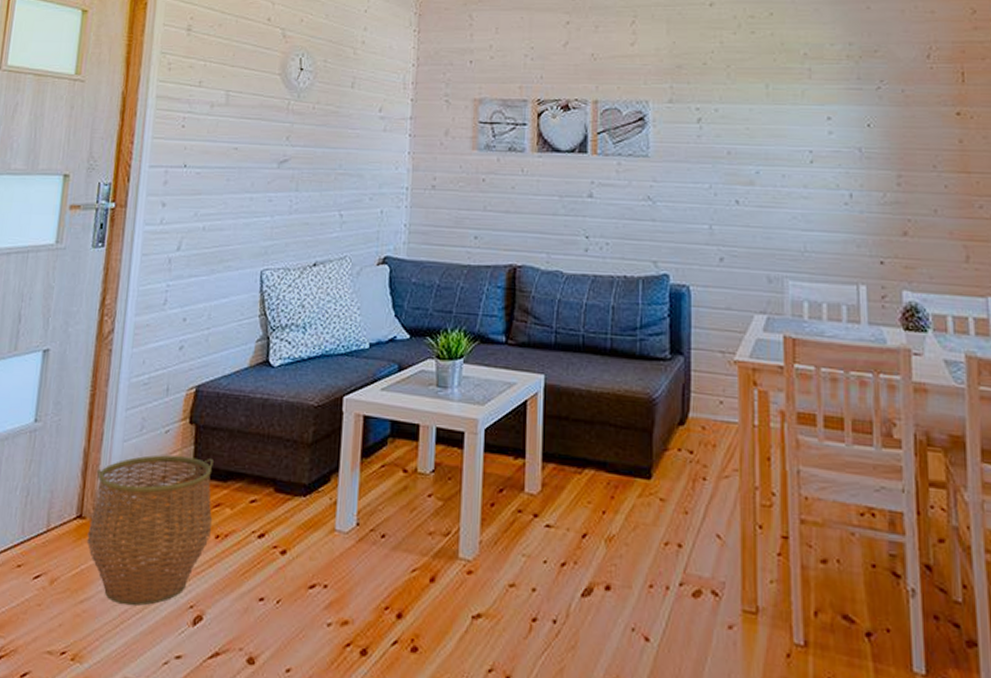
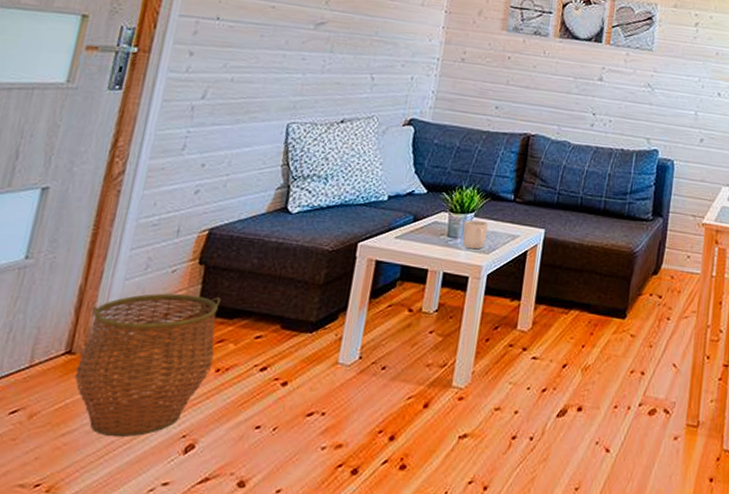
mug: none [452,367,479,401] -> present [461,220,488,250]

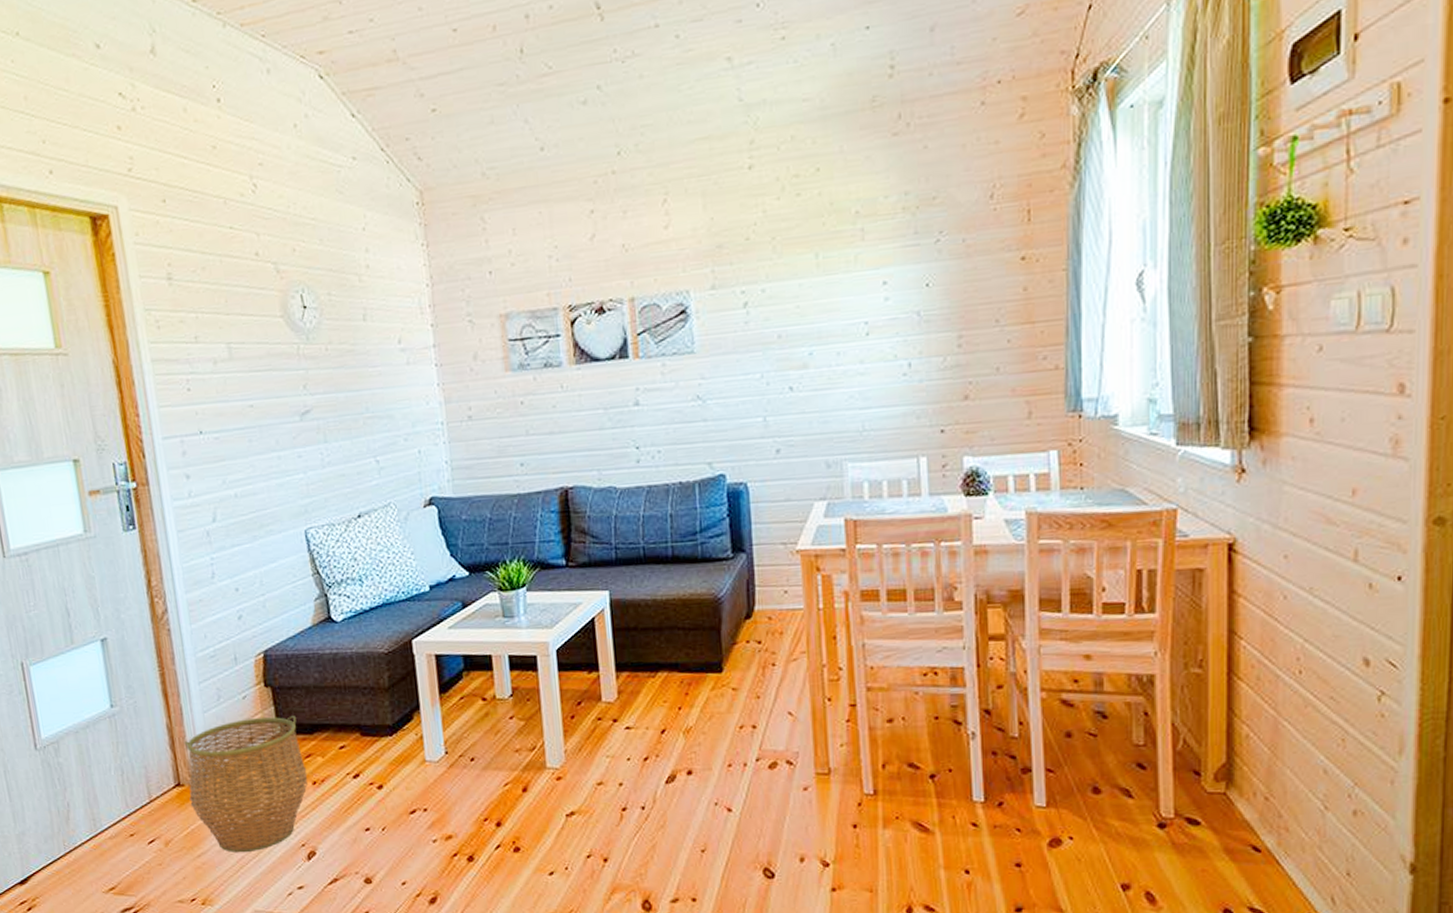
mug: present [461,220,488,250] -> none [516,594,546,627]

